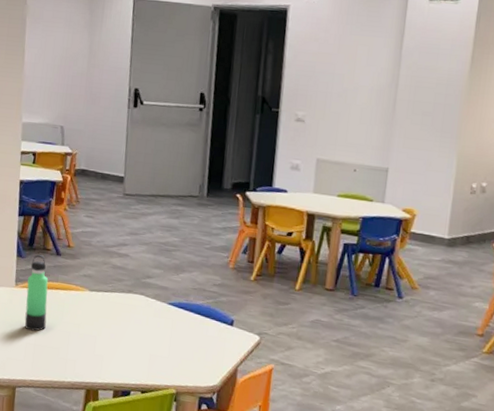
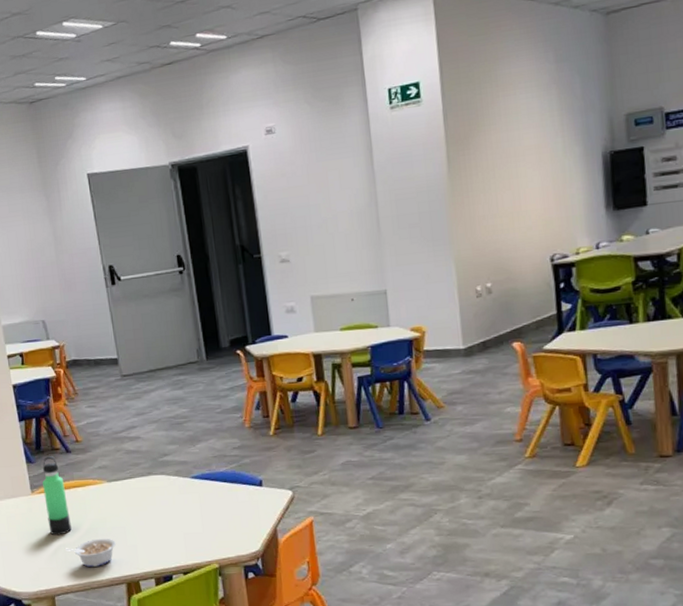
legume: none [36,341,84,368] -> present [66,538,116,568]

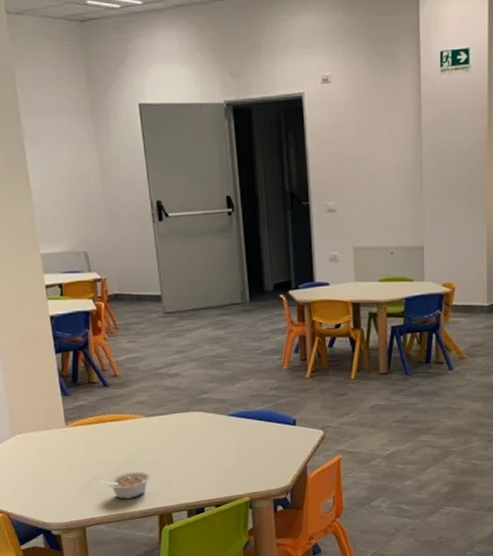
thermos bottle: present [42,456,72,536] -> none [78,390,106,468]

